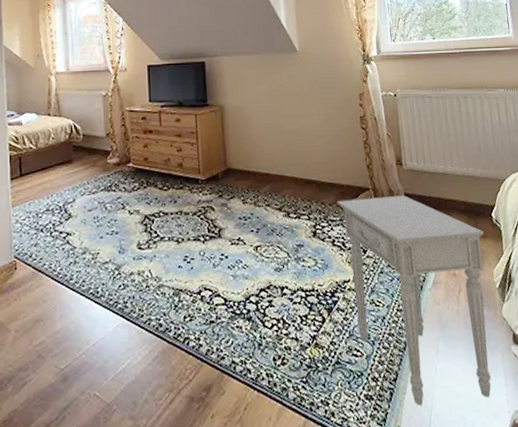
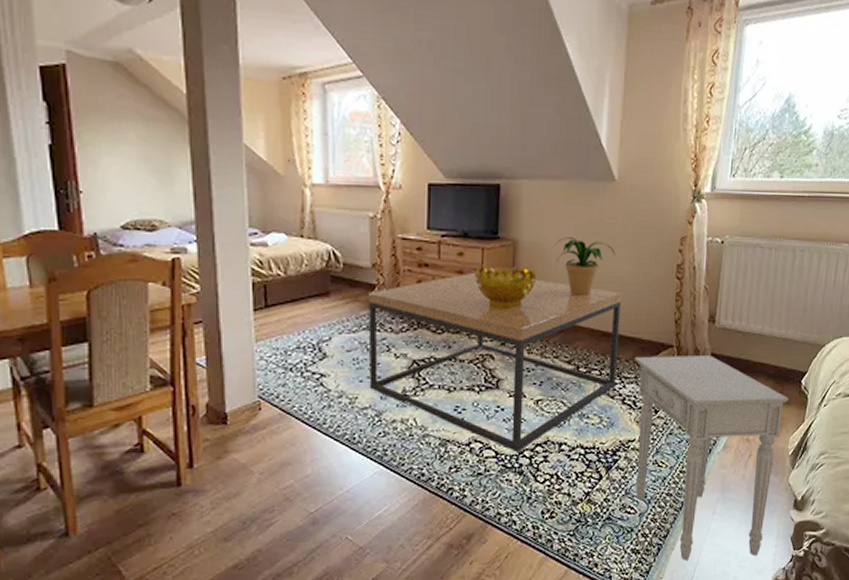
coffee table: none [105,135,324,298] -> present [368,272,621,452]
decorative bowl: none [191,127,242,166] -> present [475,266,536,310]
potted plant: none [255,100,307,149] -> present [555,237,616,295]

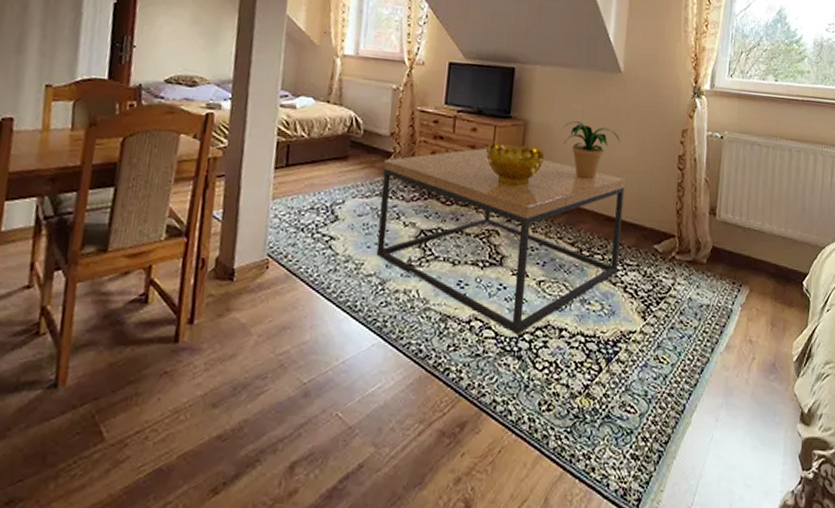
nightstand: present [634,355,789,560] -> none [636,243,791,474]

